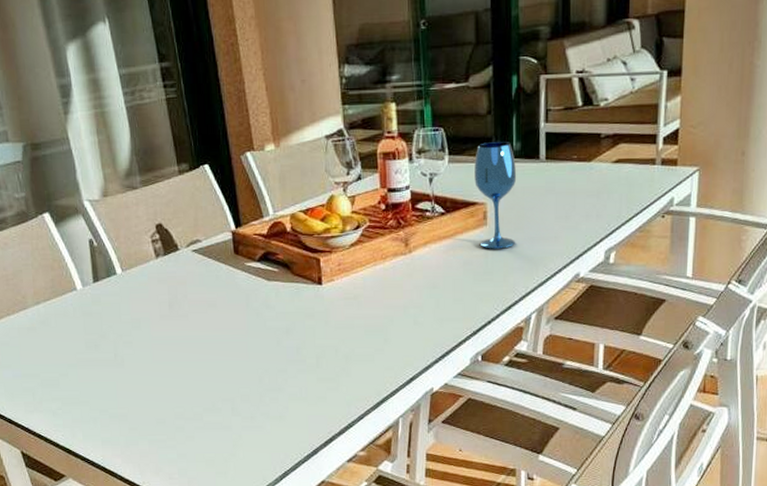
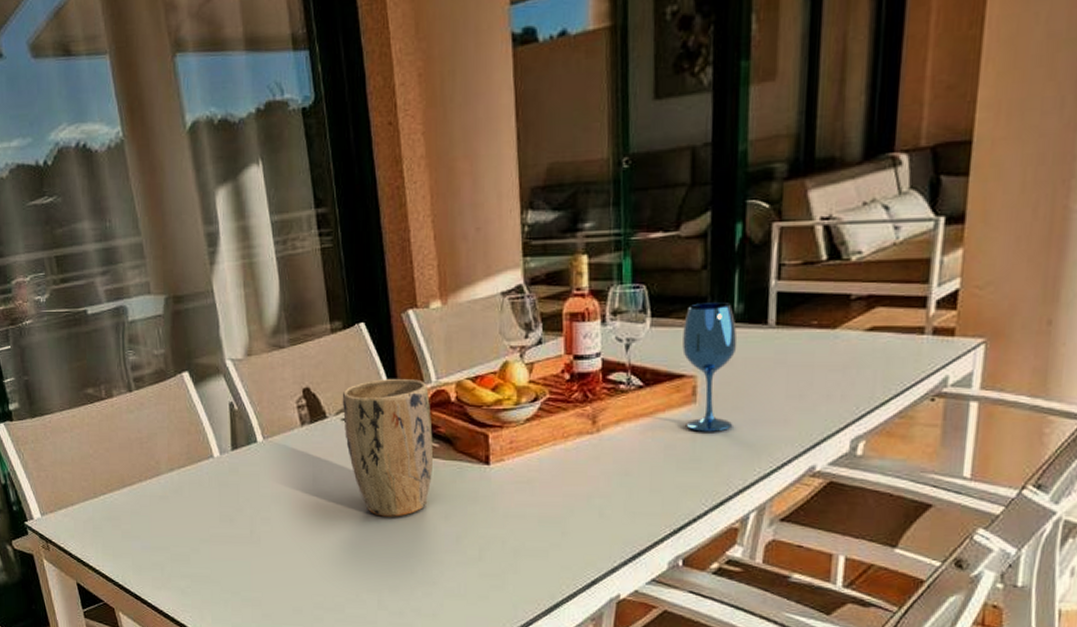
plant pot: none [191,213,274,335] -> present [342,379,433,517]

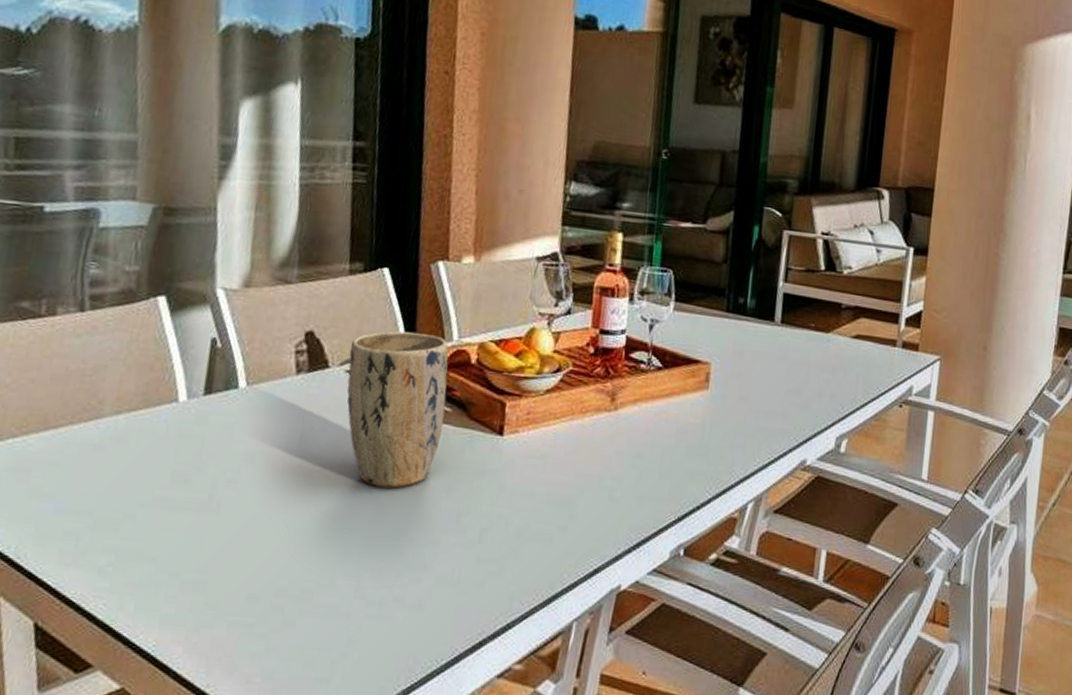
wineglass: present [682,302,738,432] -> none [697,294,748,420]

